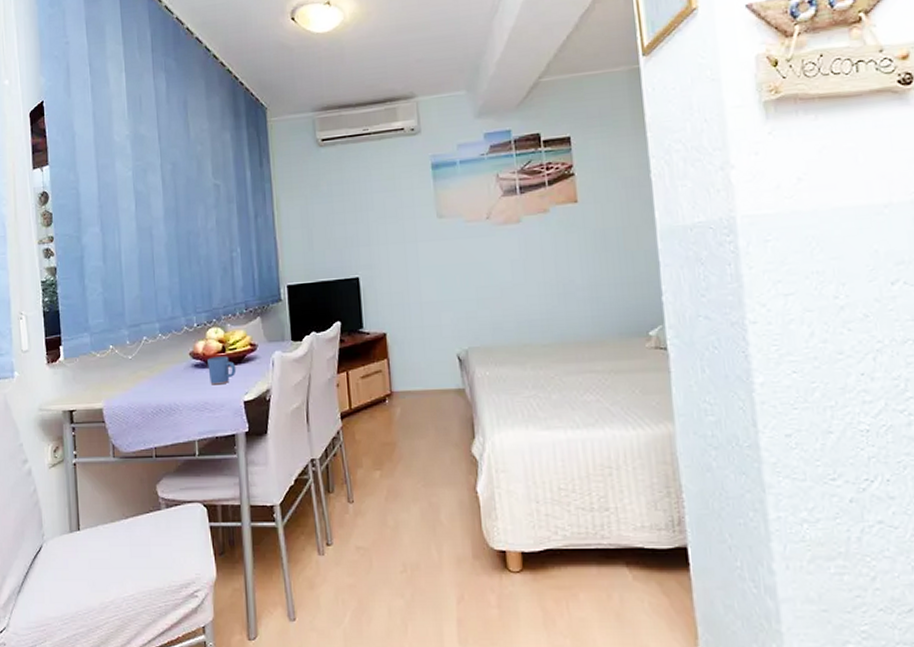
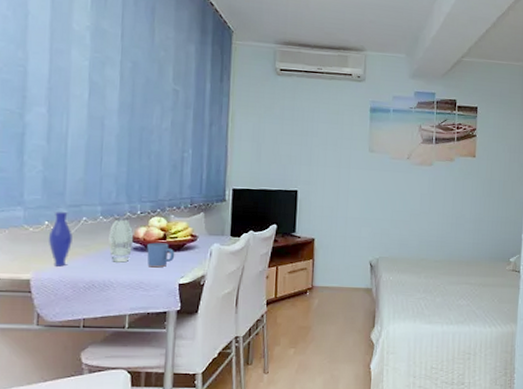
vase: none [114,333,136,392] -> present [48,212,73,267]
vase: none [169,331,193,383] -> present [108,217,133,263]

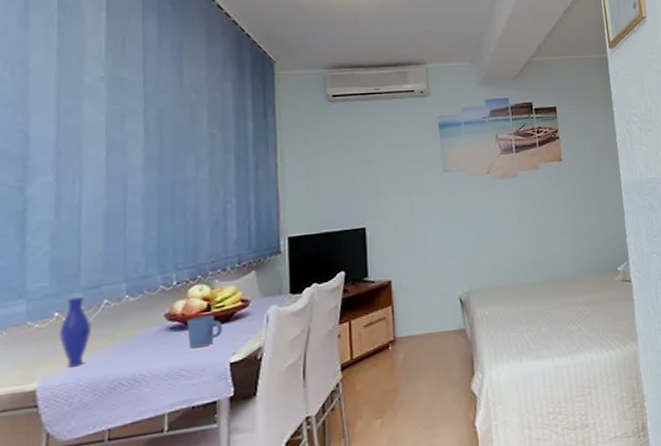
vase: present [108,217,133,263] -> none [138,291,168,350]

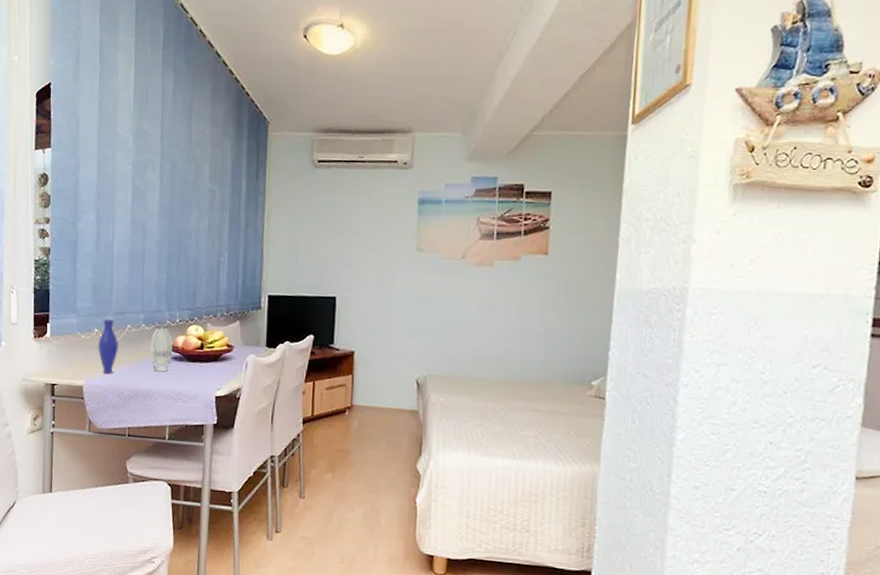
vase: none [138,291,168,350] -> present [150,325,172,372]
mug: present [187,315,223,349] -> none [185,352,212,379]

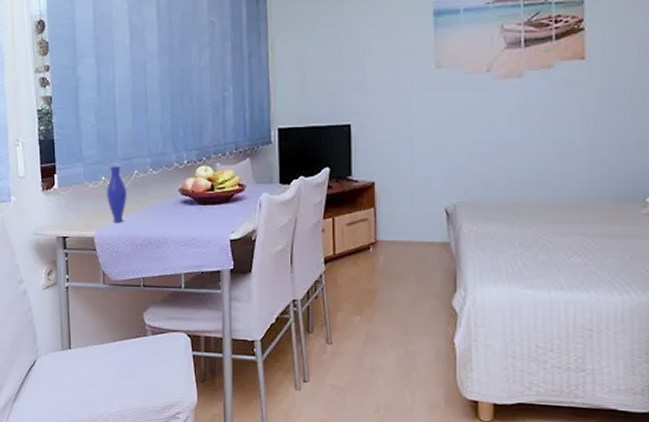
vase: present [150,325,172,372] -> none [159,168,182,217]

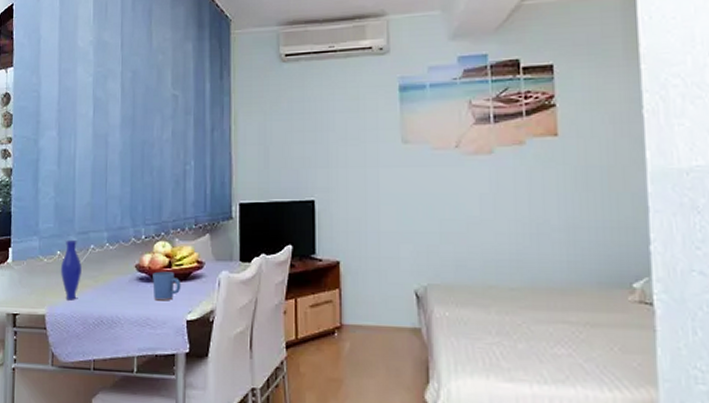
mug: none [196,194,224,222] -> present [152,271,181,301]

